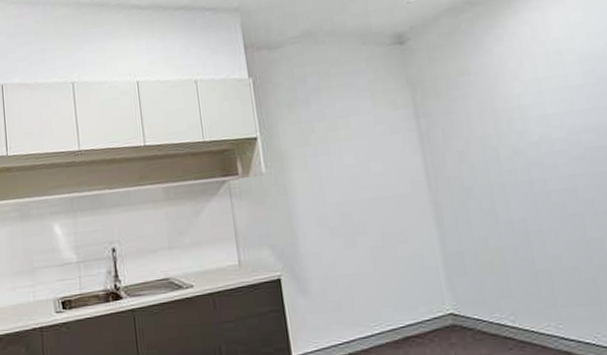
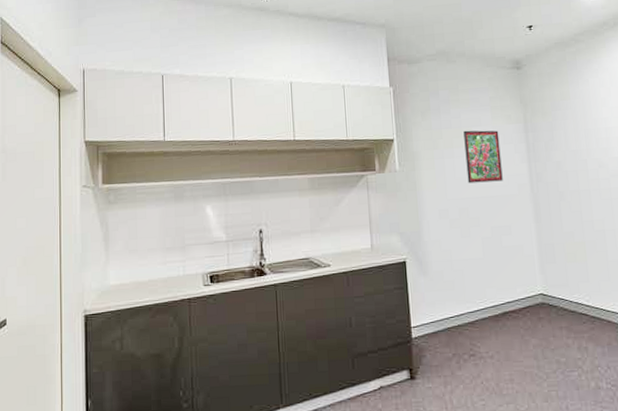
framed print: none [339,119,392,184] -> present [463,130,503,184]

